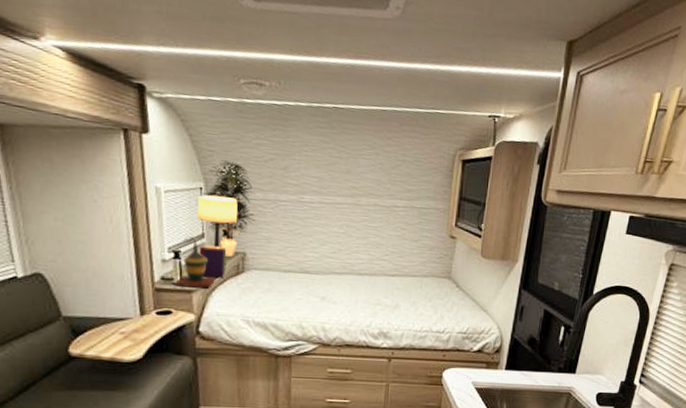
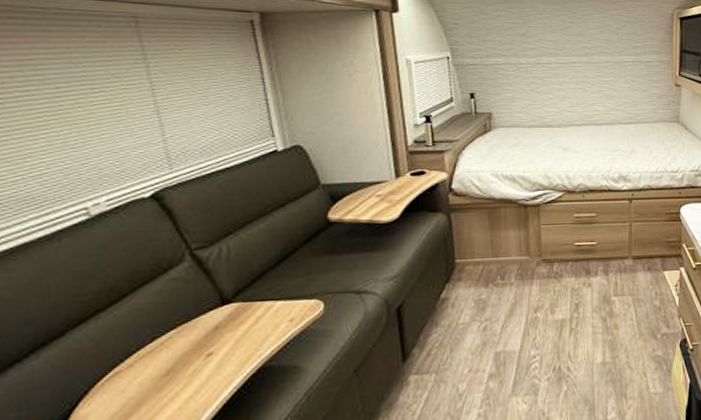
decorative basket: present [175,236,216,289] -> none [427,101,466,149]
table lamp: present [197,195,238,266] -> none [446,63,483,126]
books: present [199,245,227,279] -> none [449,108,475,138]
plant: present [203,160,256,257] -> none [450,31,499,117]

